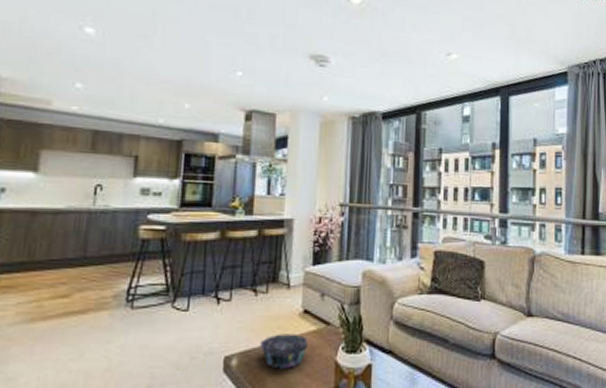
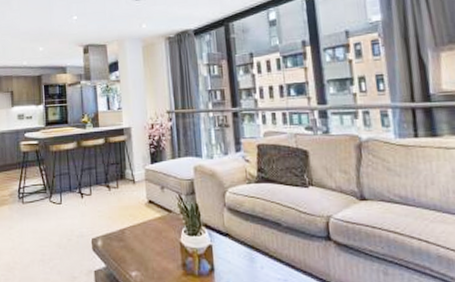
decorative bowl: present [259,333,308,369] -> none [117,220,155,249]

